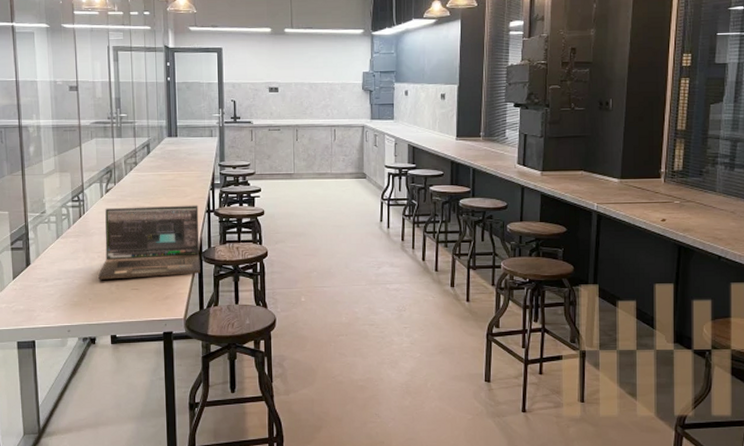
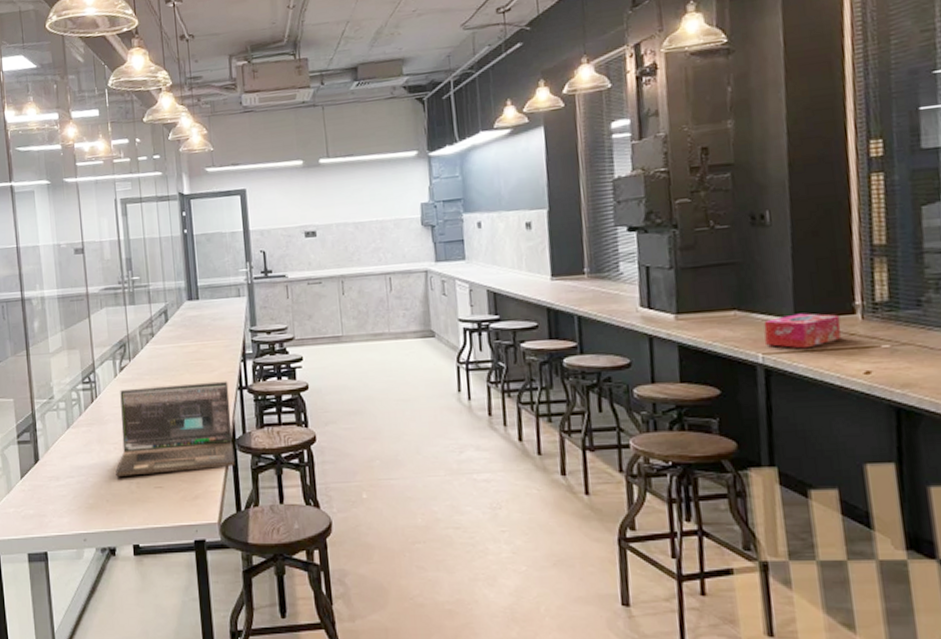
tissue box: none [600,175,650,201] -> present [763,313,841,349]

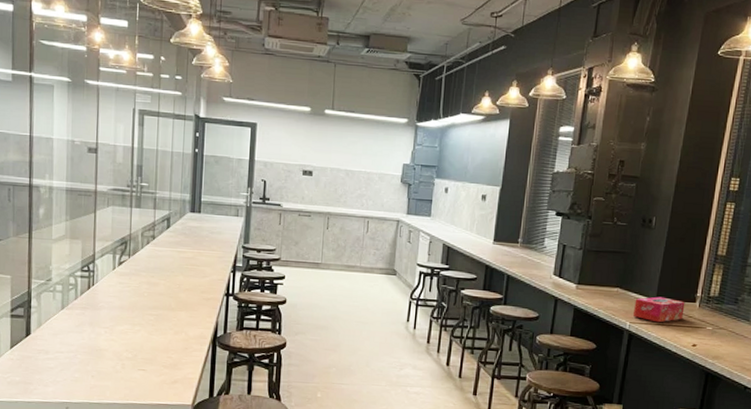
laptop: present [115,381,235,477] -> none [103,281,217,360]

